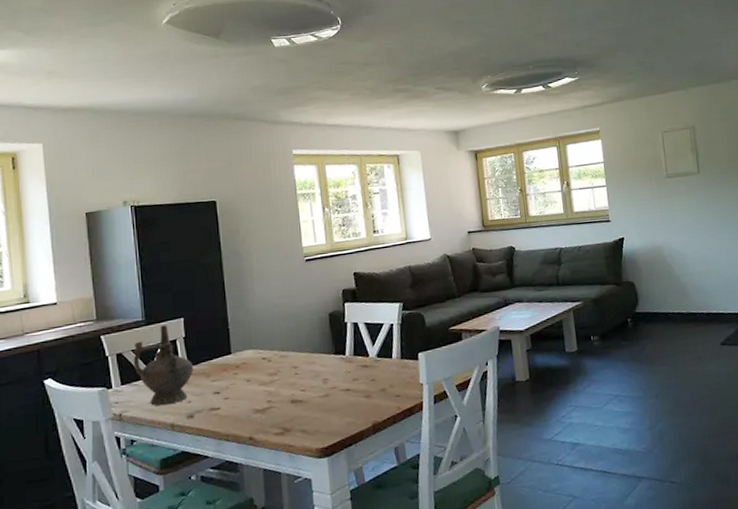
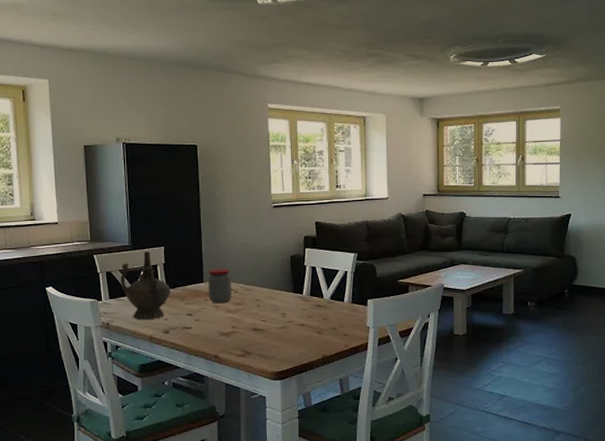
jar: none [235,335,266,377] -> present [207,269,232,304]

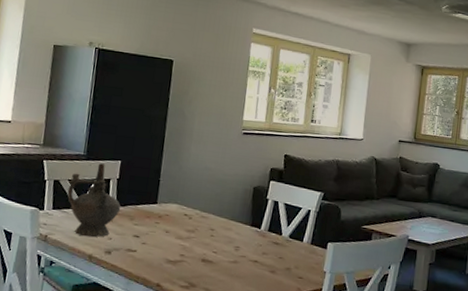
jar: present [207,269,232,304] -> none [160,191,188,229]

